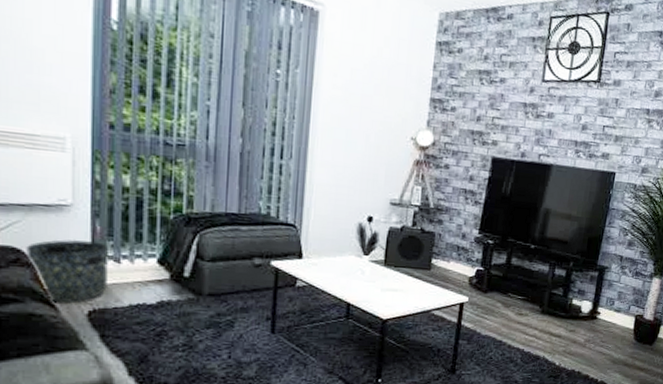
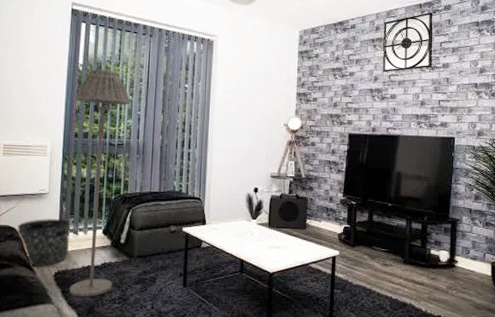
floor lamp: none [108,30,193,343] -> present [69,69,130,297]

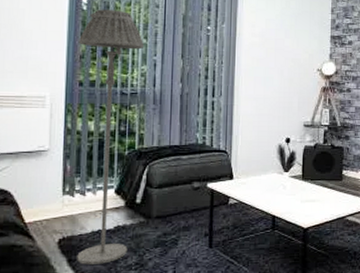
basket: present [17,218,70,267] -> none [12,178,76,234]

